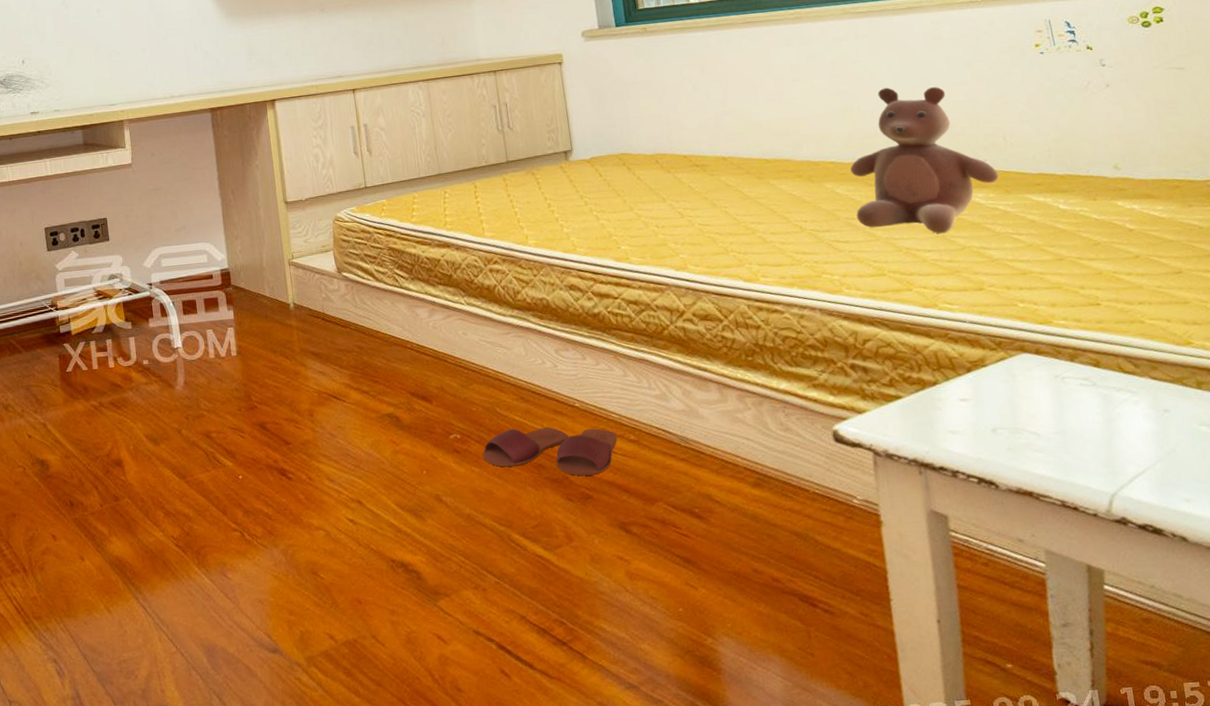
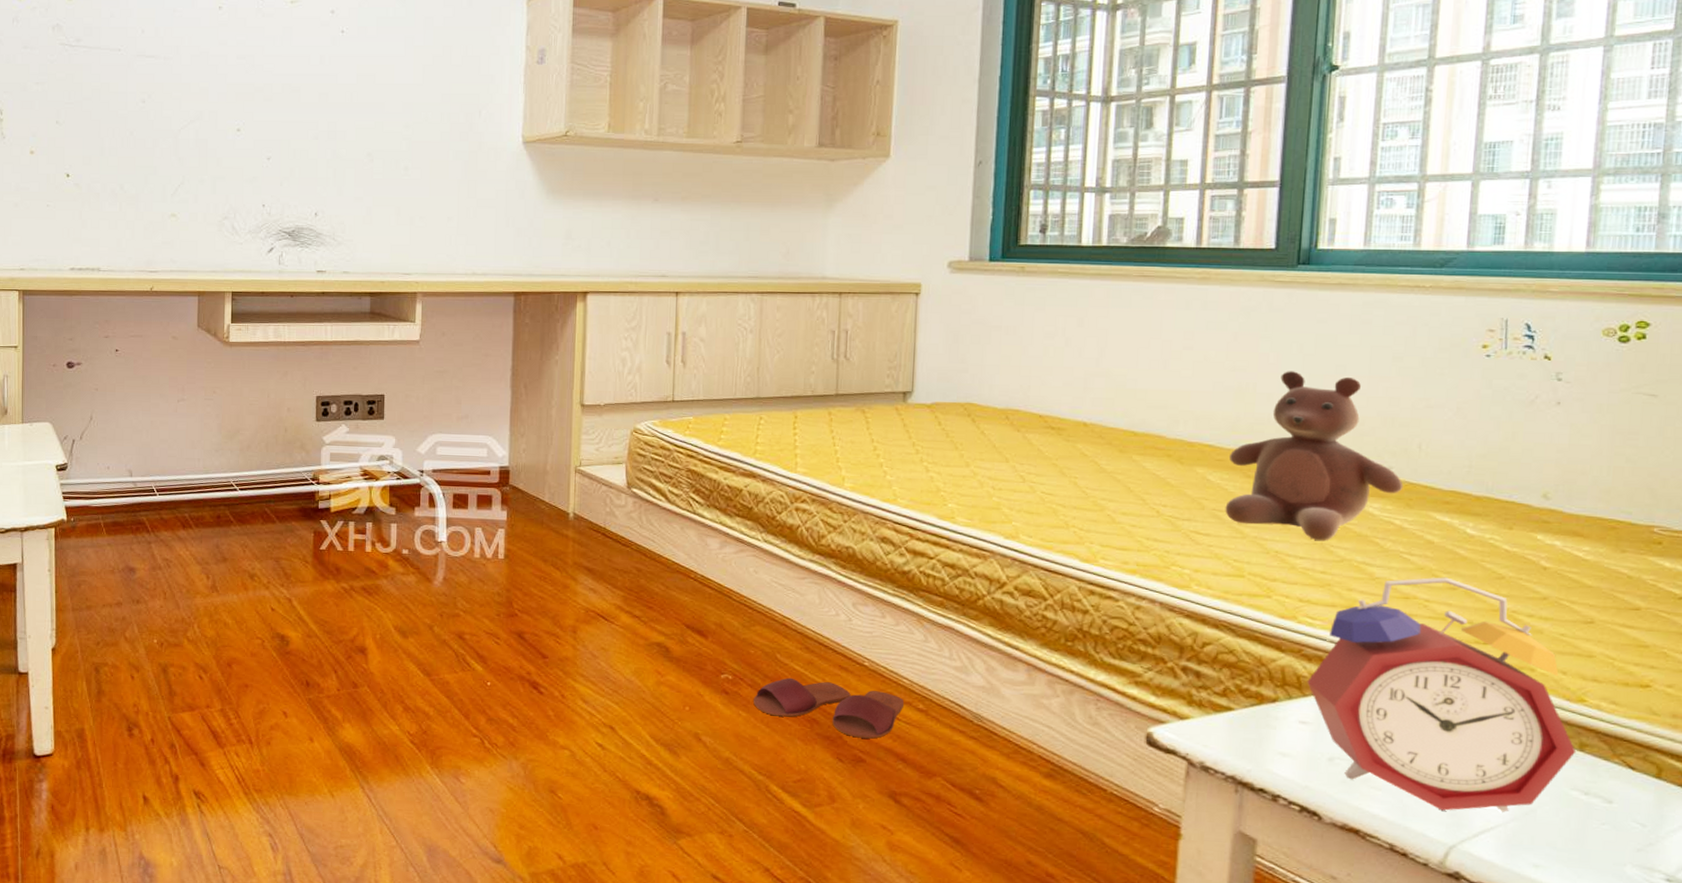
alarm clock: none [958,250,1196,462] -> present [1307,577,1577,812]

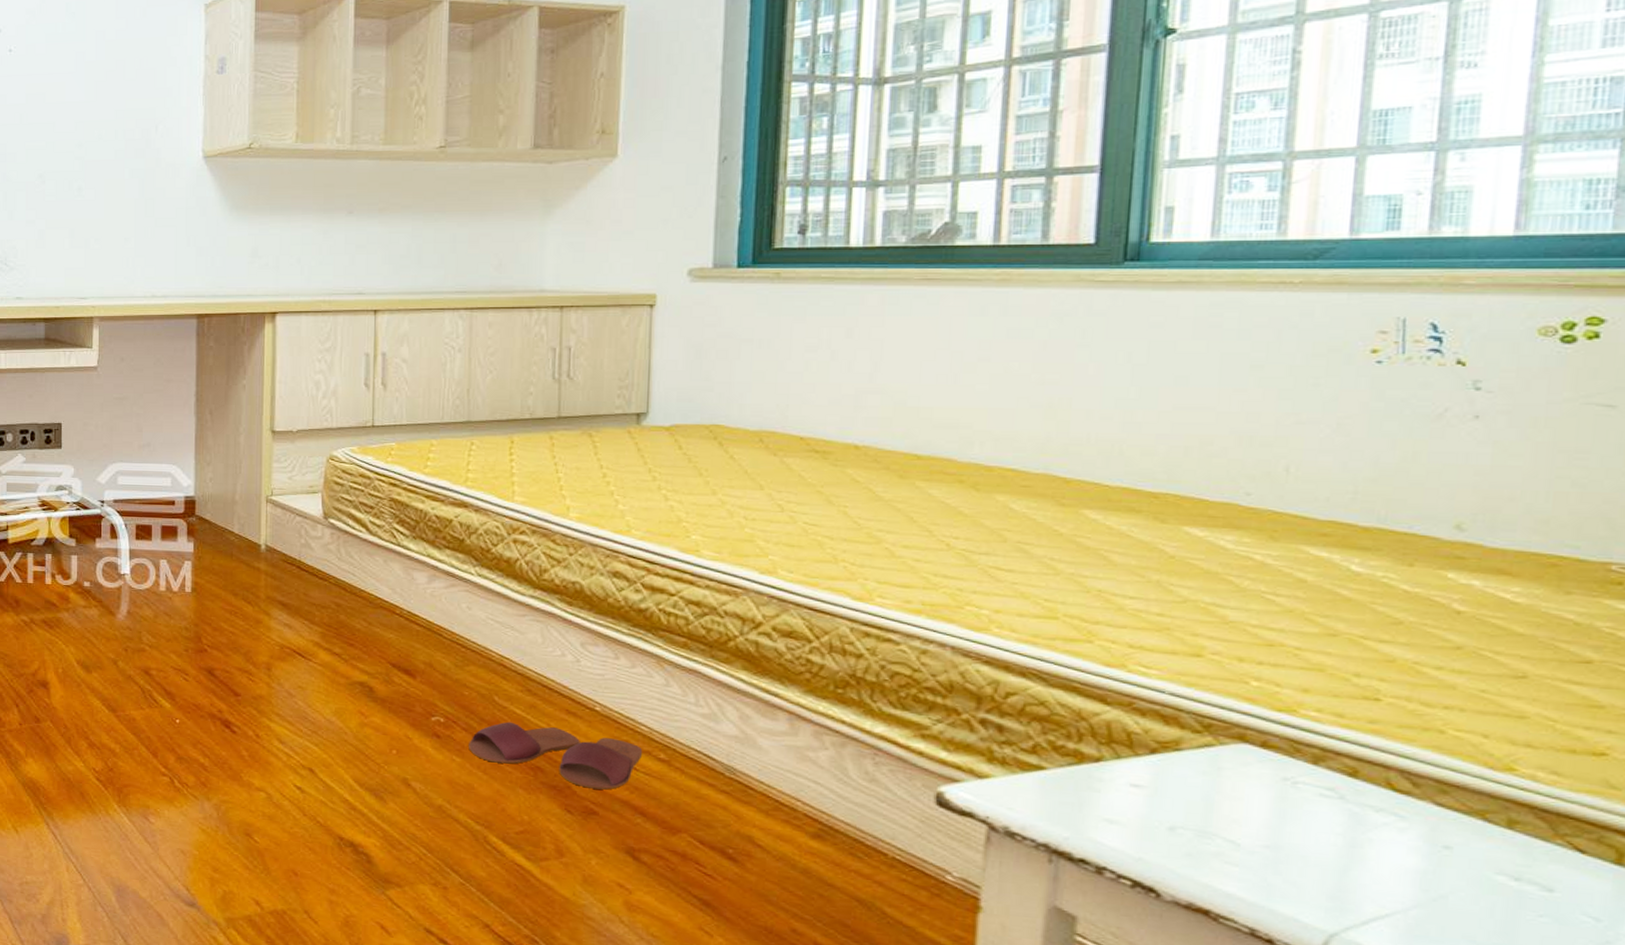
teddy bear: present [1225,371,1404,541] -> none [1032,384,1266,579]
alarm clock: present [1307,577,1577,812] -> none [1140,621,1503,898]

